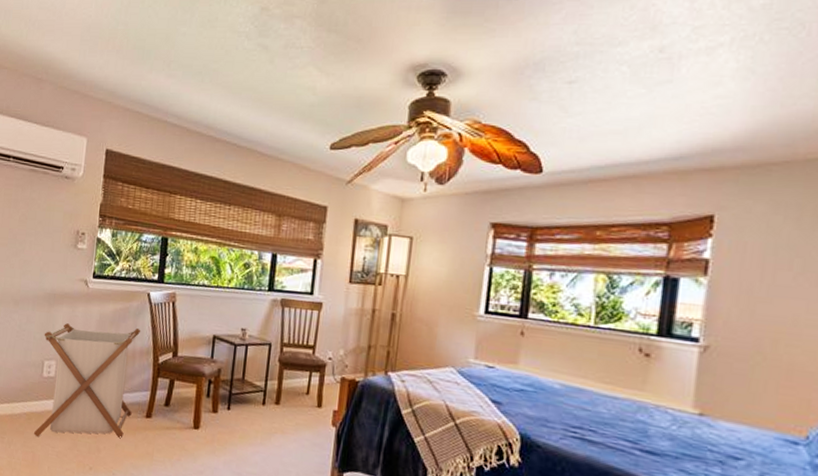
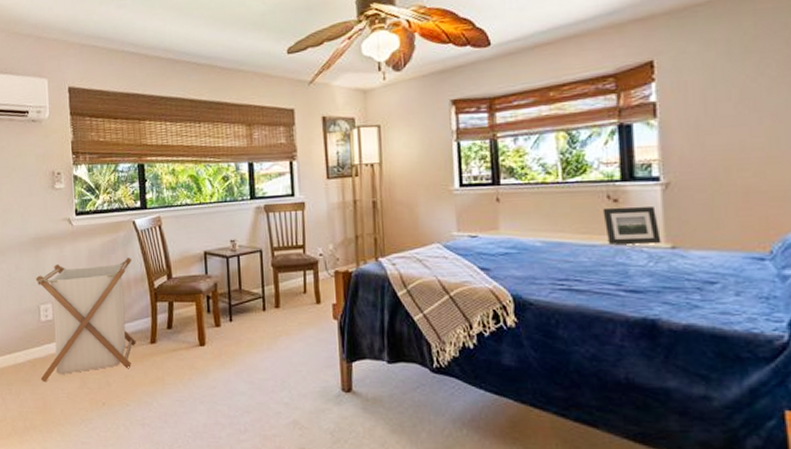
picture frame: none [631,360,690,408] -> present [602,206,661,245]

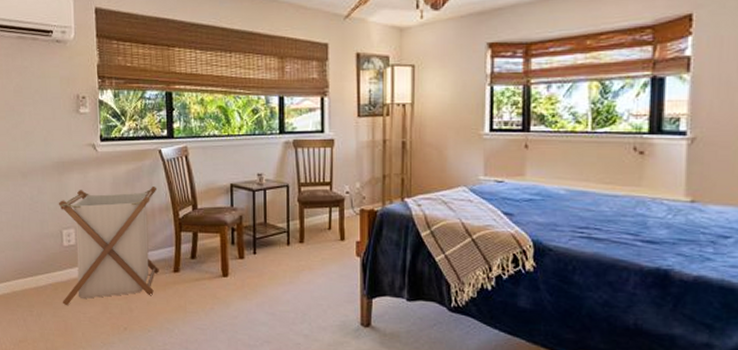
picture frame: present [602,206,661,245] -> none [628,159,682,198]

